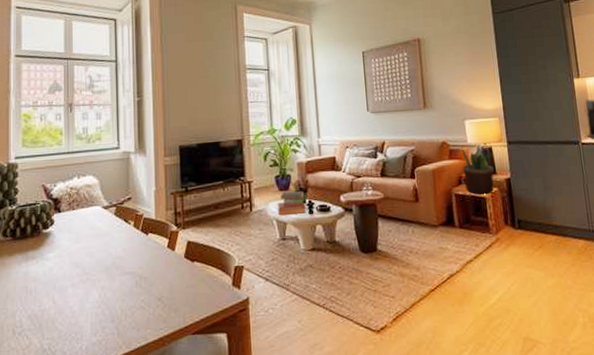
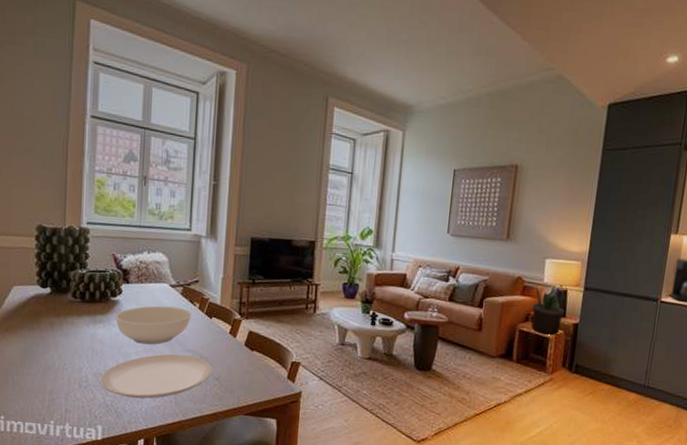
plate: none [36,278,153,337] -> present [101,354,212,399]
bowl: none [48,229,127,275] -> present [115,306,192,345]
books: present [278,190,306,215] -> none [341,299,369,324]

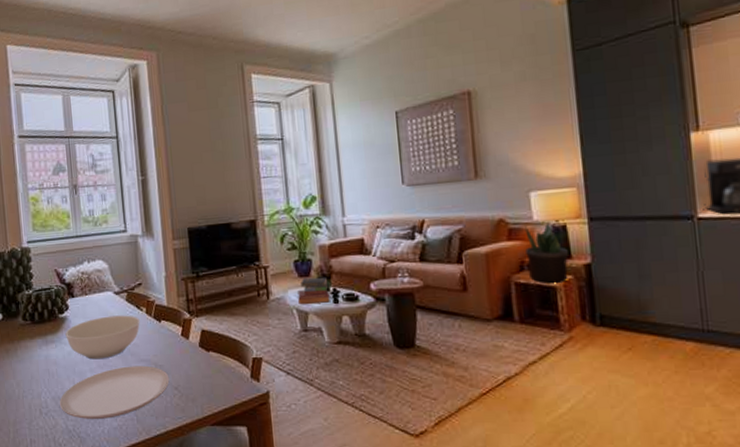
books: none [341,299,369,324] -> present [297,276,330,304]

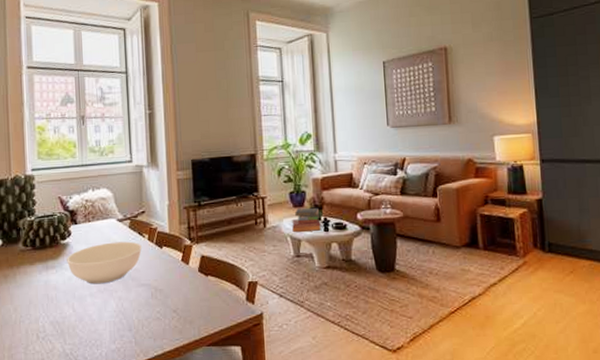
plate: present [60,365,170,420] -> none [58,289,169,343]
planter: present [525,224,569,283] -> none [489,164,525,215]

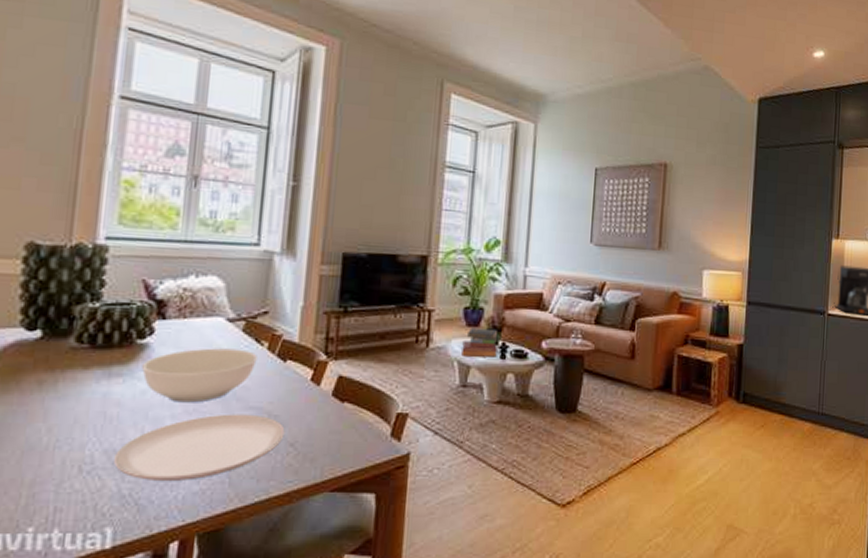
plate: none [58,289,169,343] -> present [114,414,285,482]

